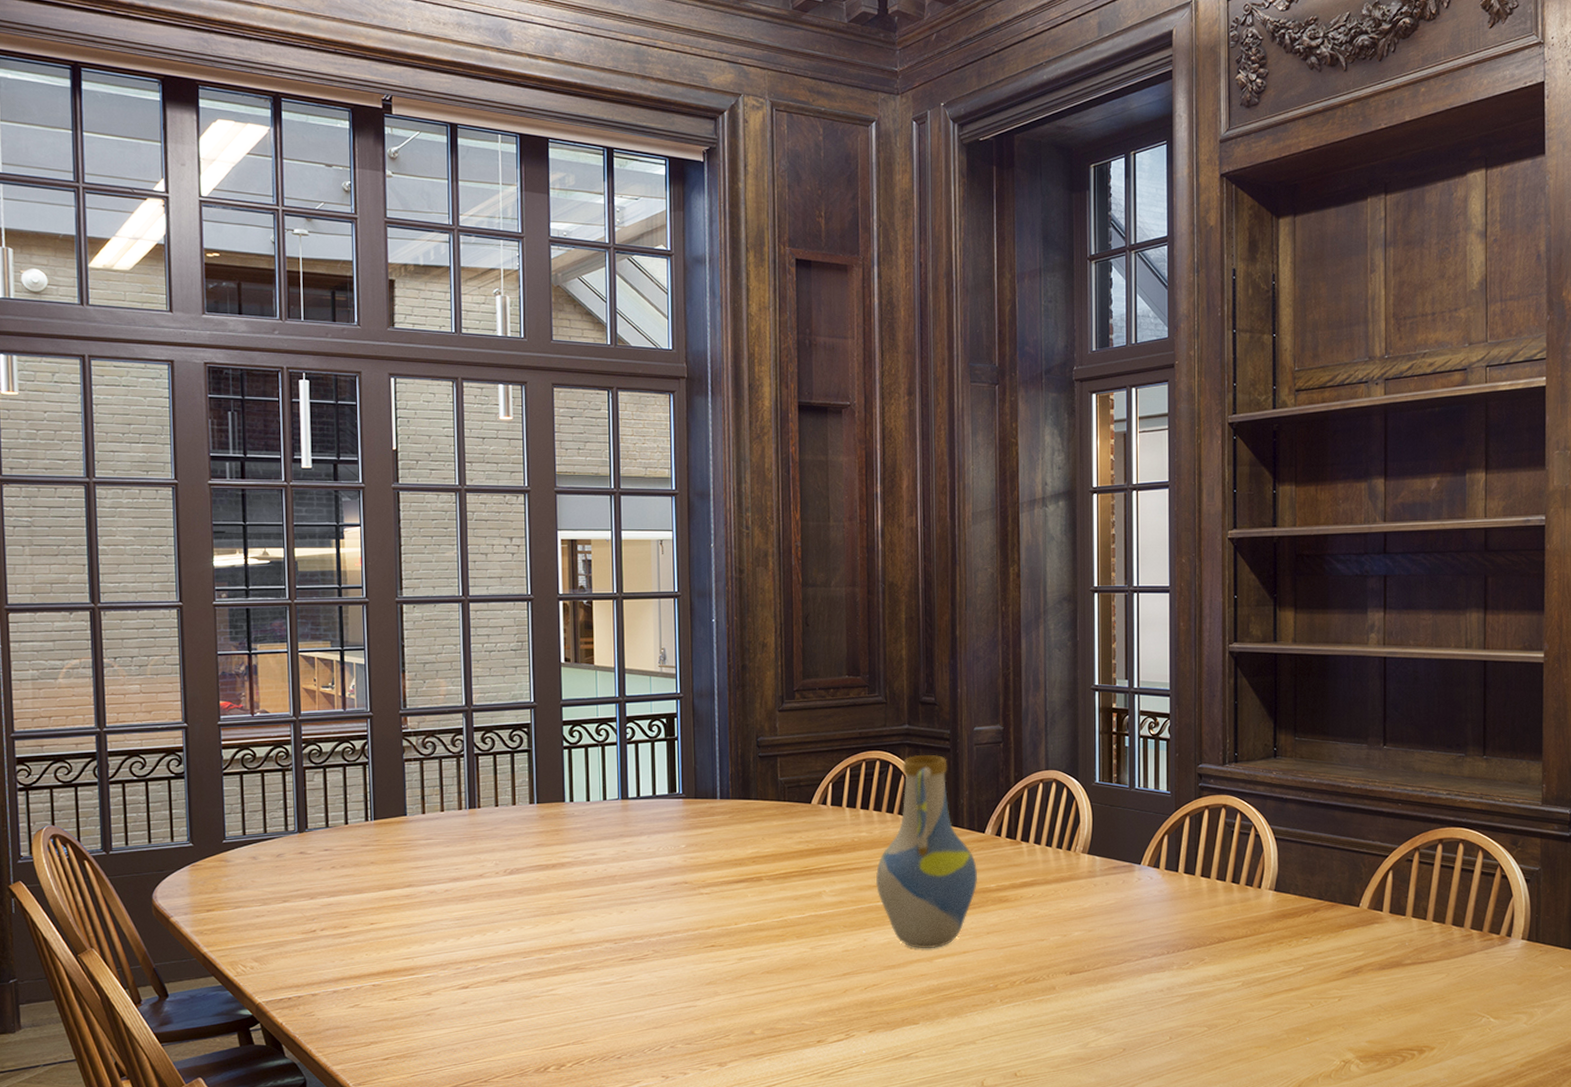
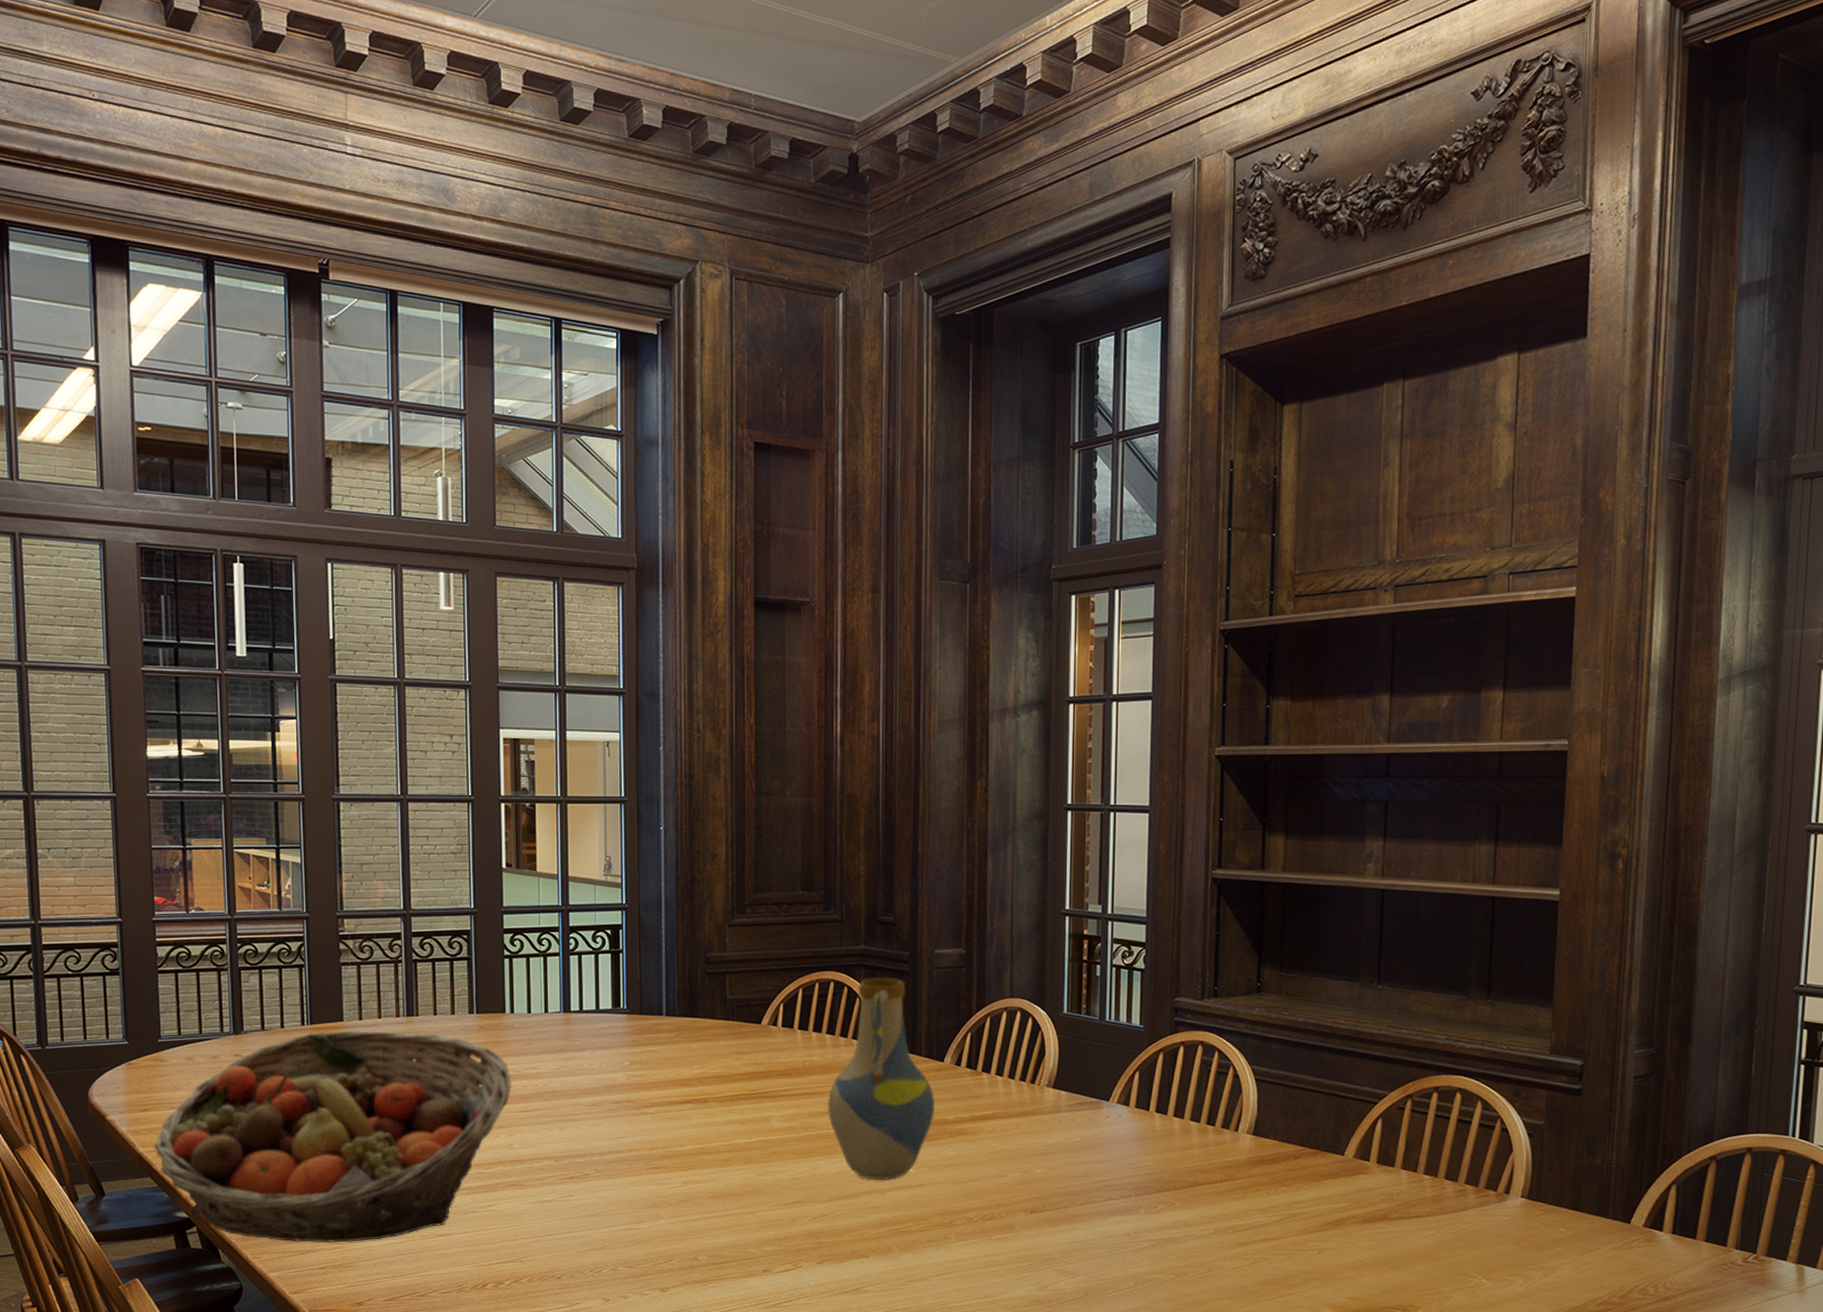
fruit basket: none [217,824,572,1035] -> present [153,1030,512,1244]

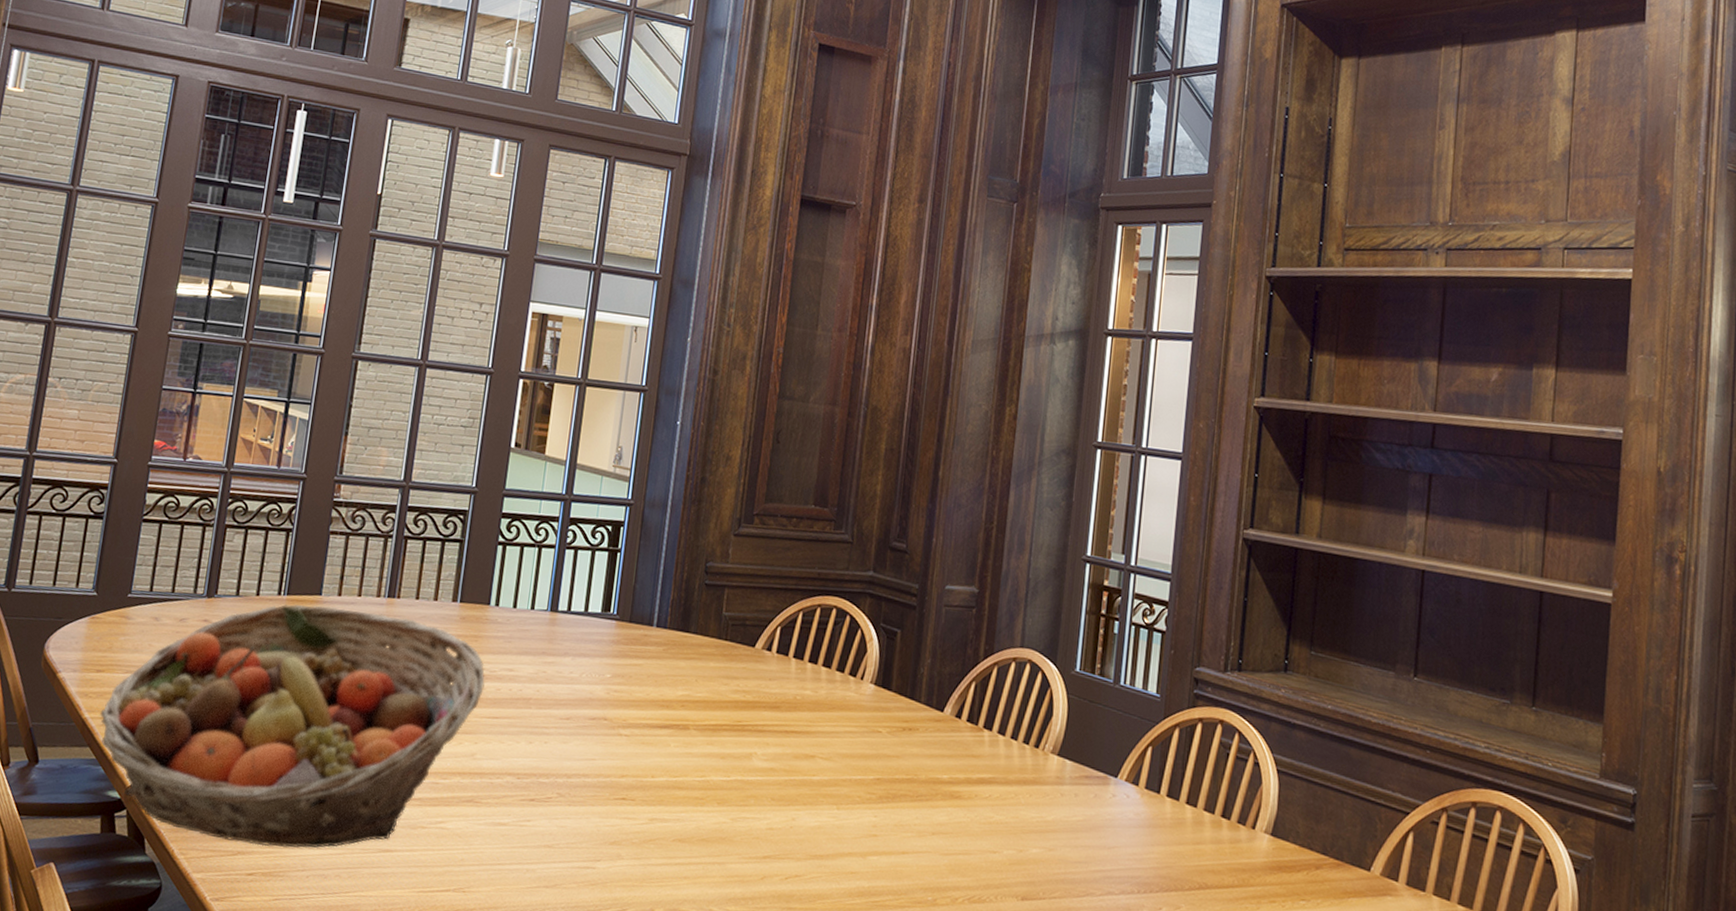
vase: present [827,977,936,1180] -> none [813,608,931,842]

